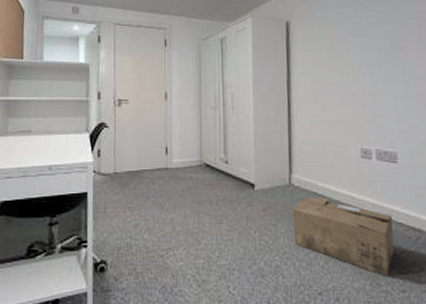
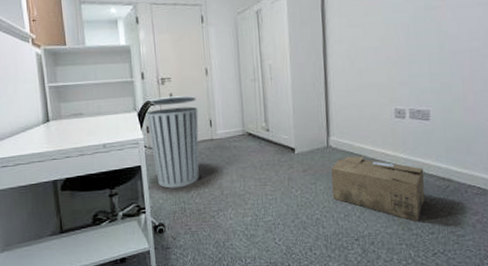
trash can: none [99,115,154,220] -> present [147,93,199,188]

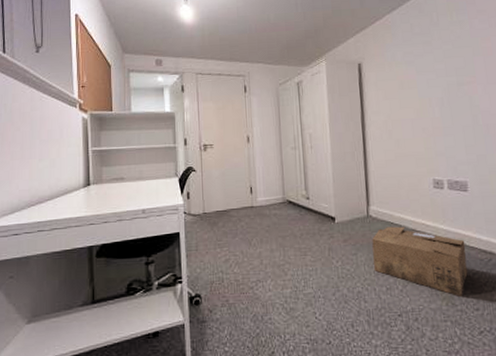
trash can: present [147,93,199,188] -> none [188,159,239,257]

